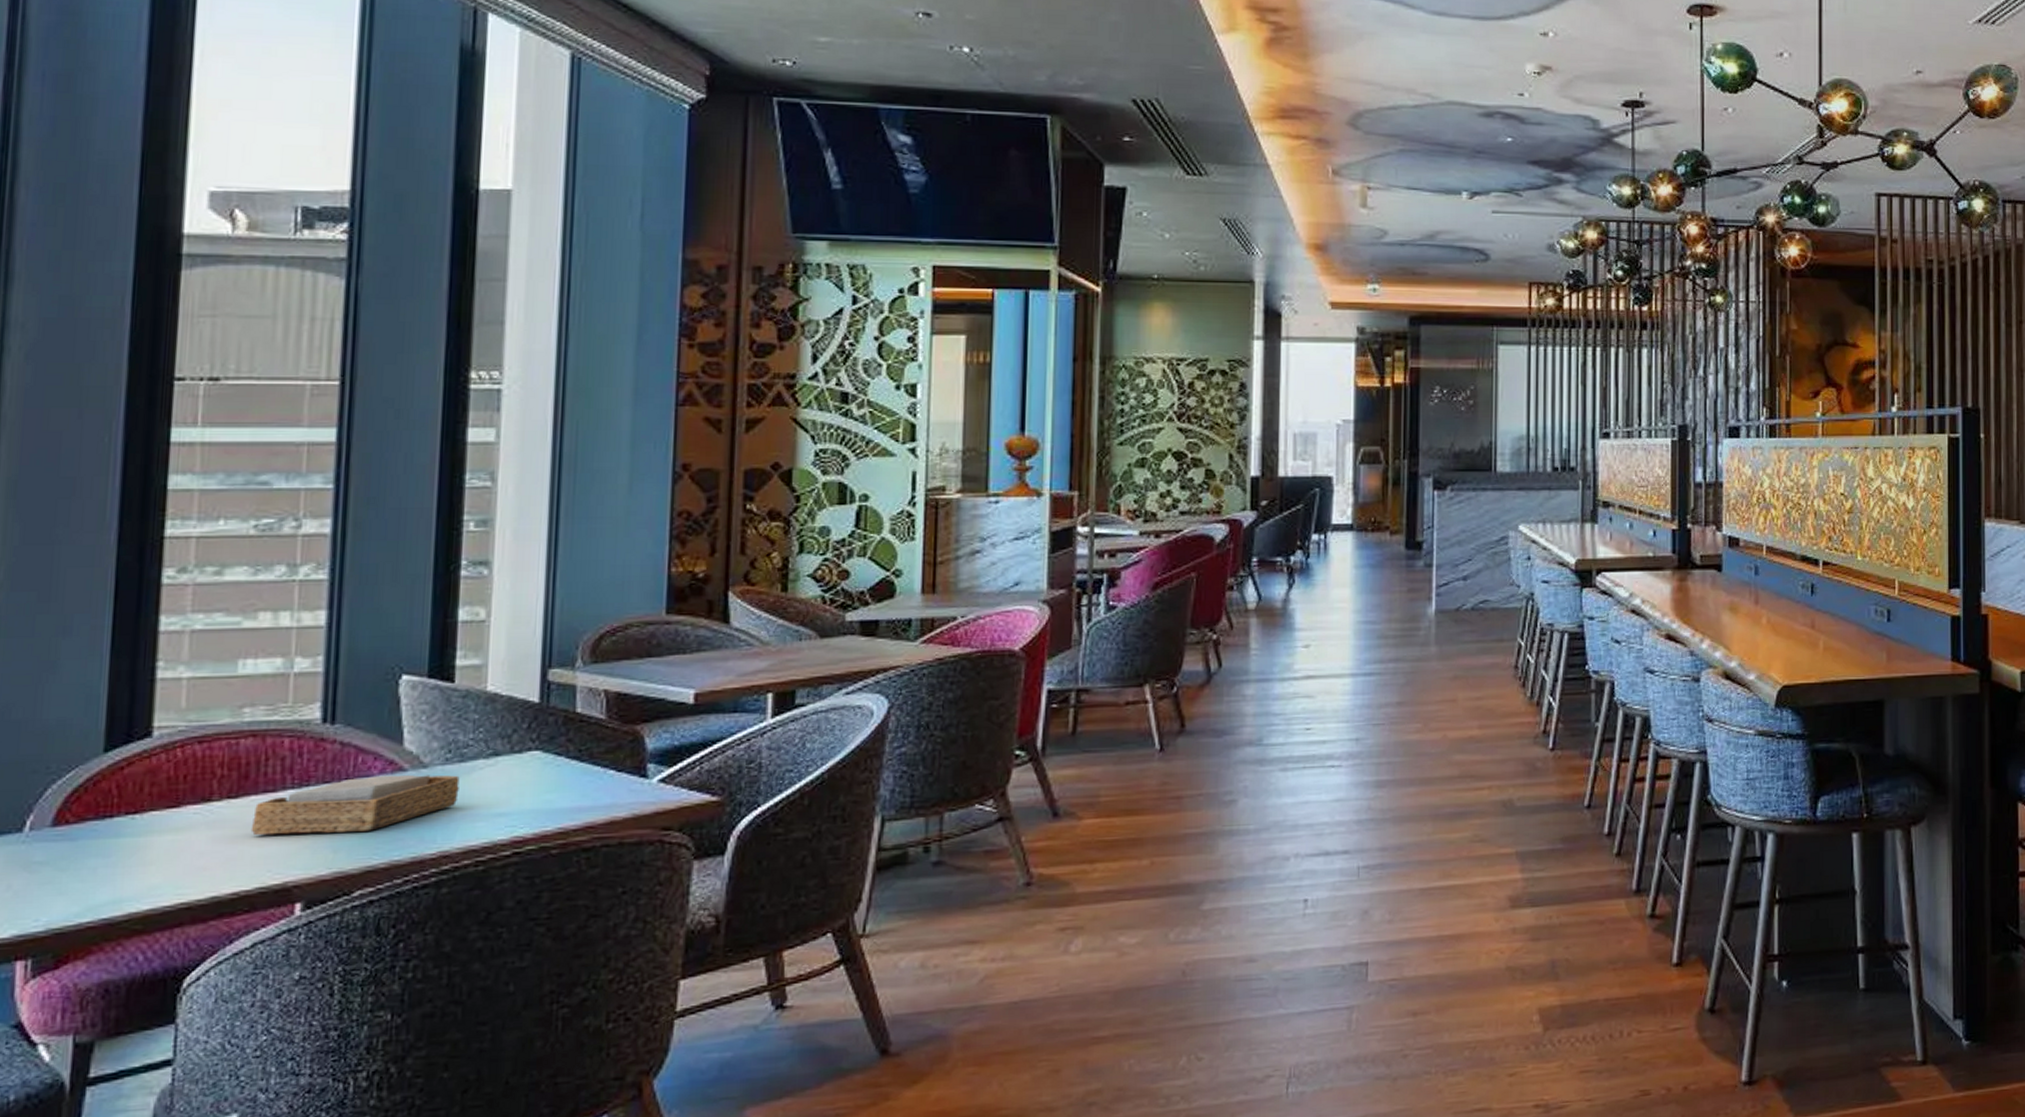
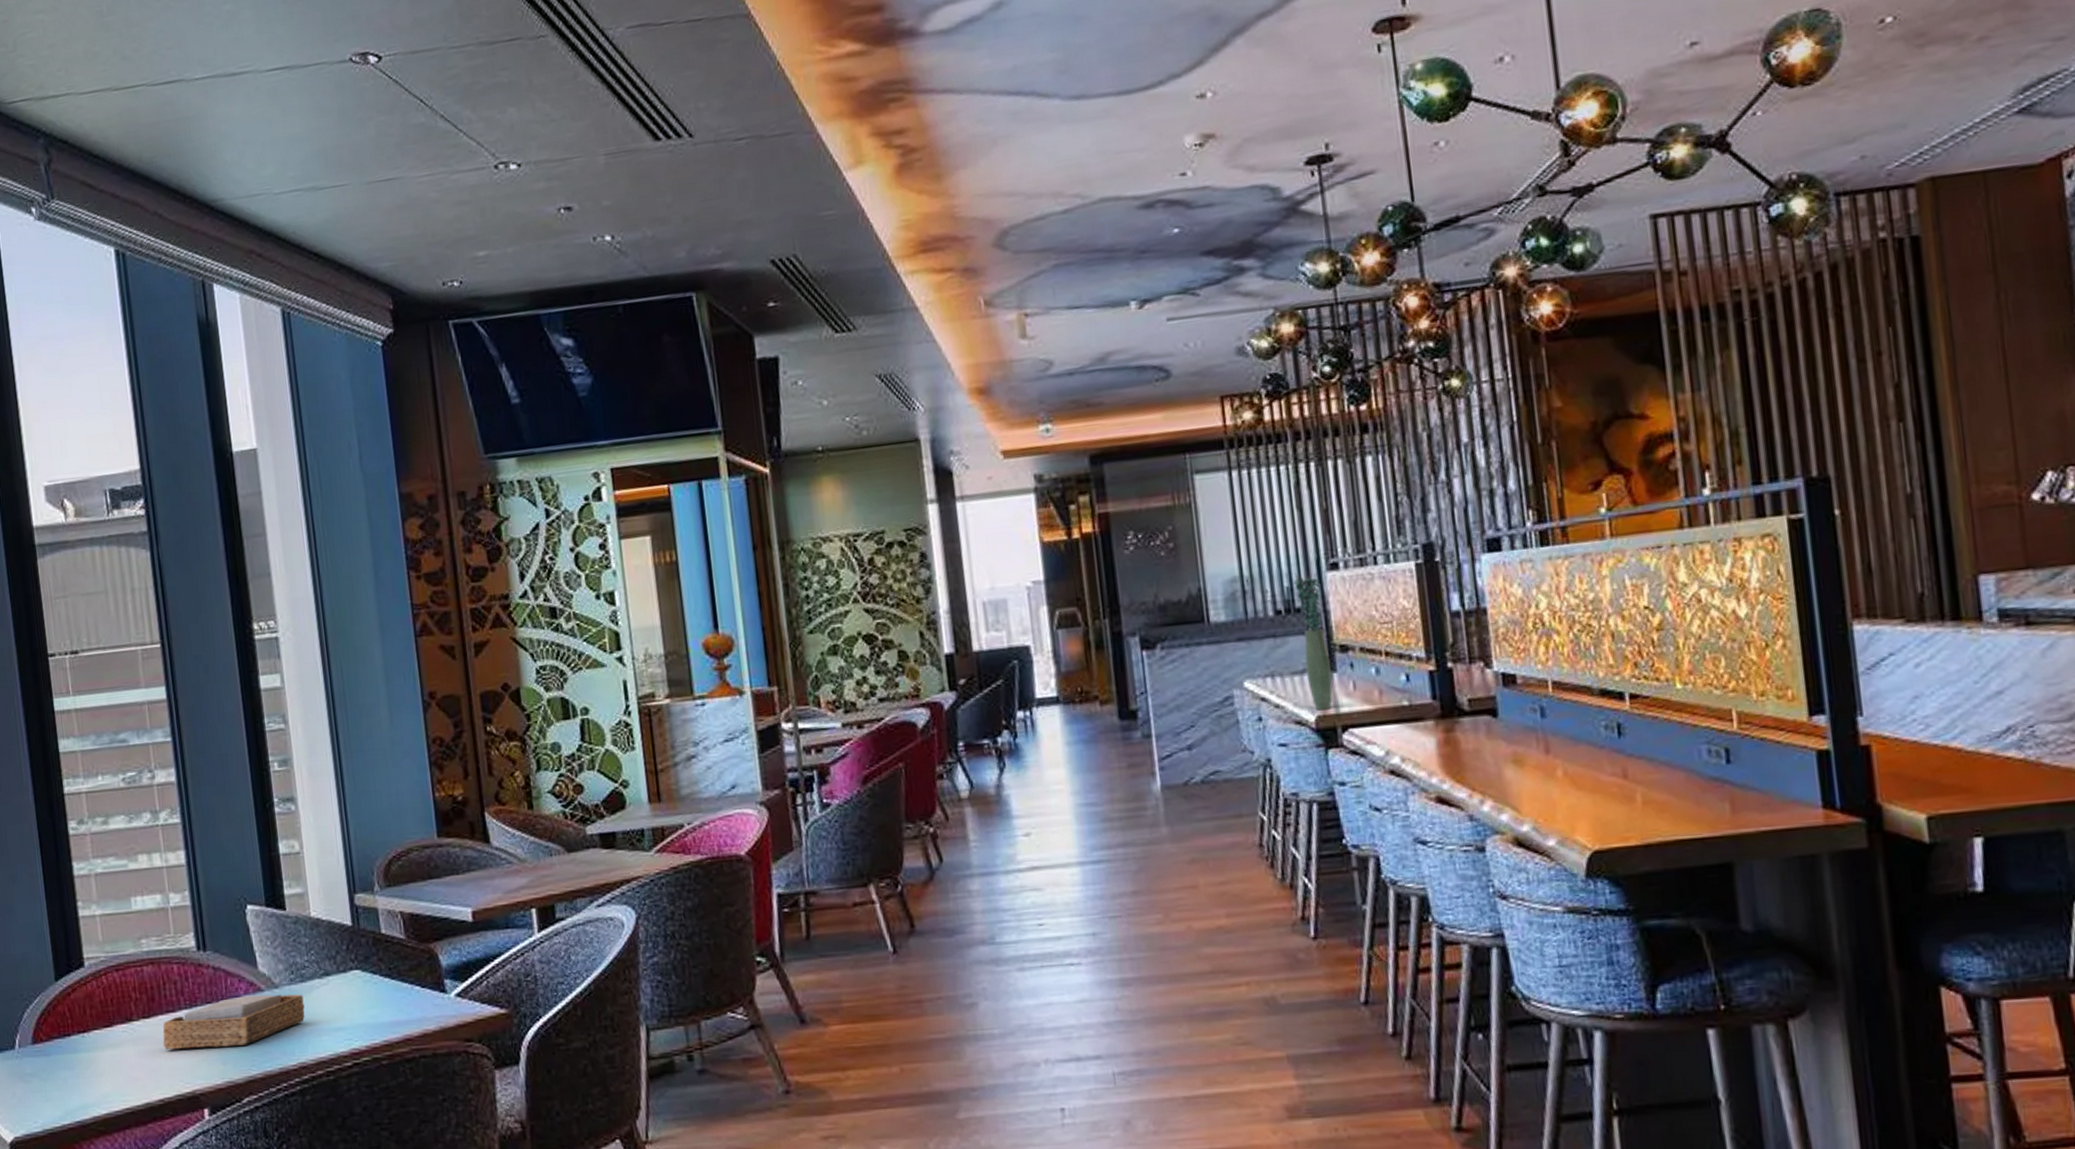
vase: none [1571,438,1593,555] -> present [1293,572,1333,711]

